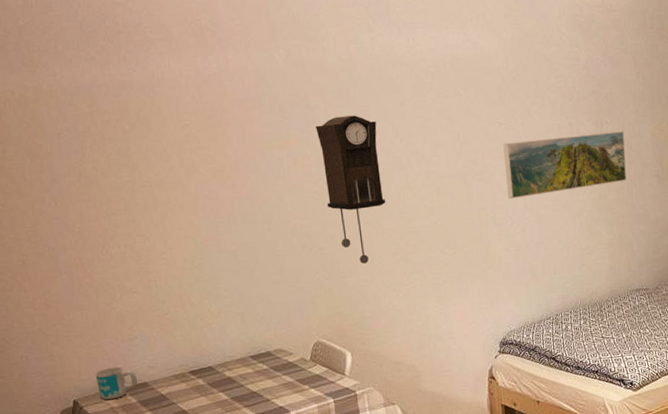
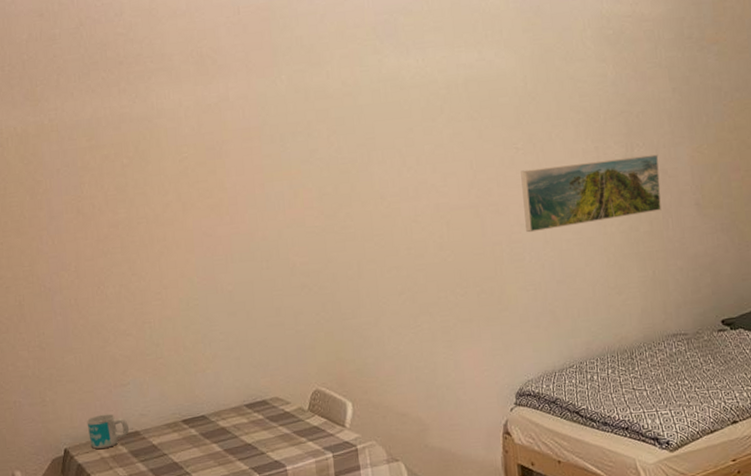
pendulum clock: present [315,115,385,264] -> none [318,143,391,305]

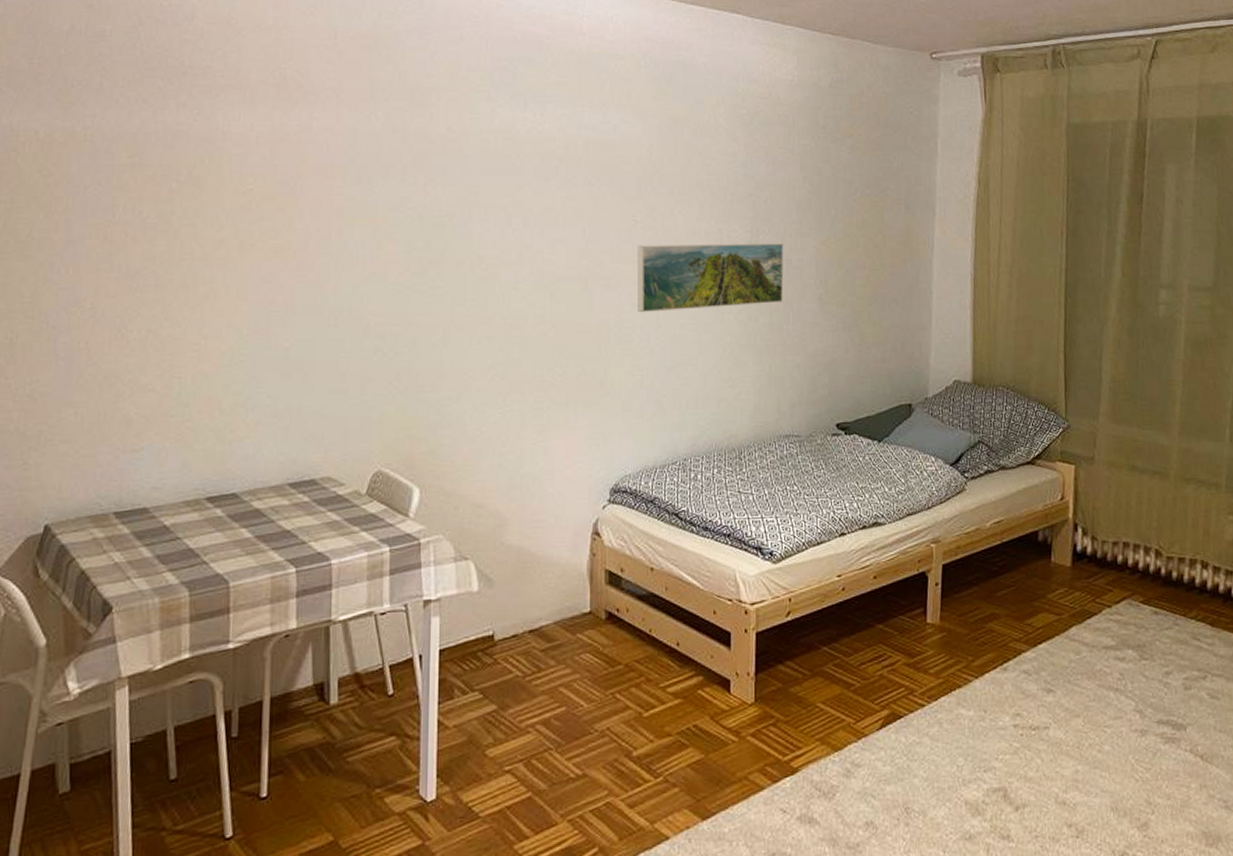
mug: present [86,414,129,450] -> none [80,484,135,528]

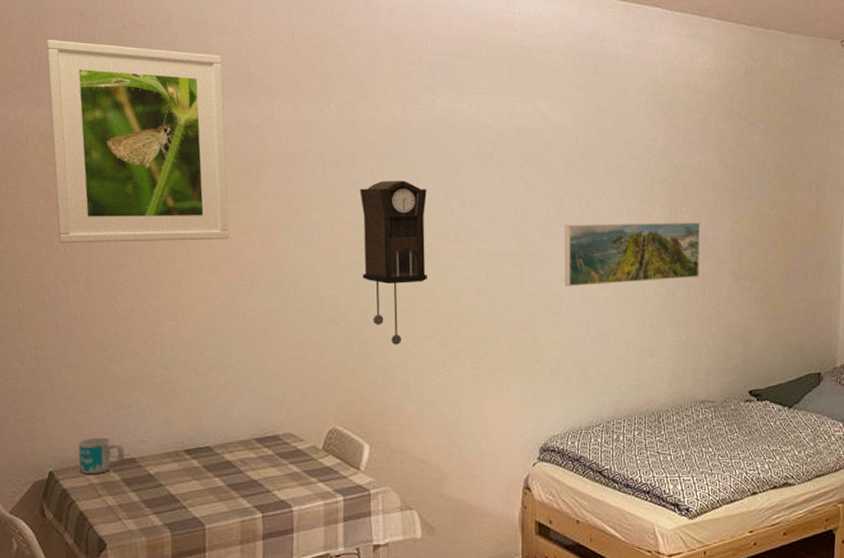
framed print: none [48,35,261,264] -> present [46,40,229,243]
mug: none [80,484,135,528] -> present [78,437,124,475]
pendulum clock: none [410,196,486,377] -> present [360,181,427,345]

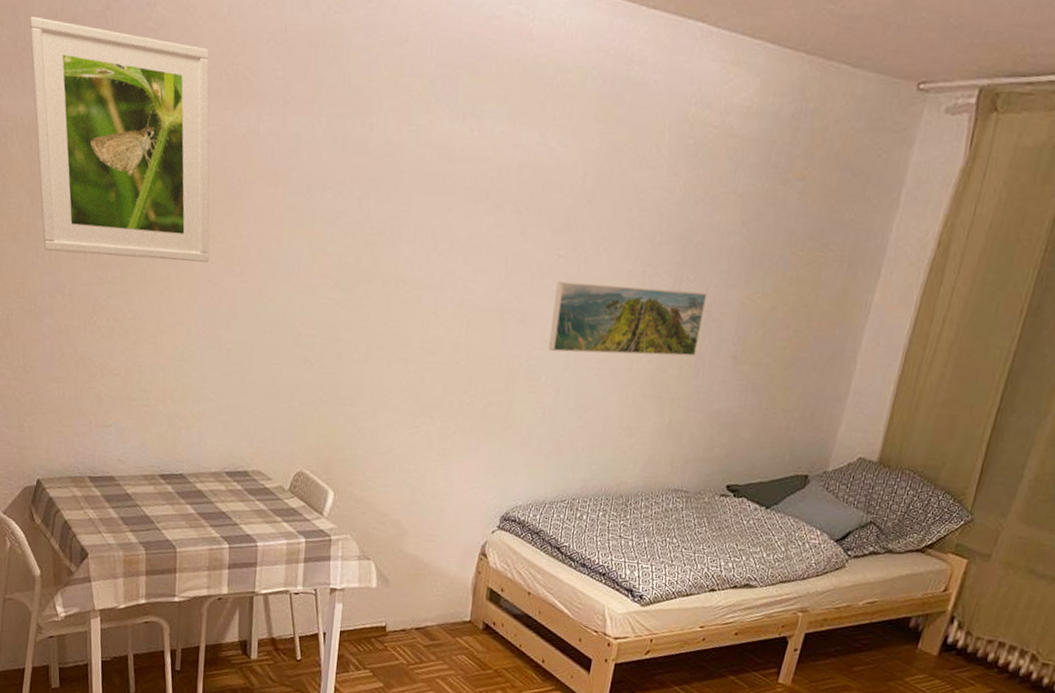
mug: present [78,437,124,475] -> none [63,451,105,487]
pendulum clock: present [360,181,427,345] -> none [339,212,415,394]

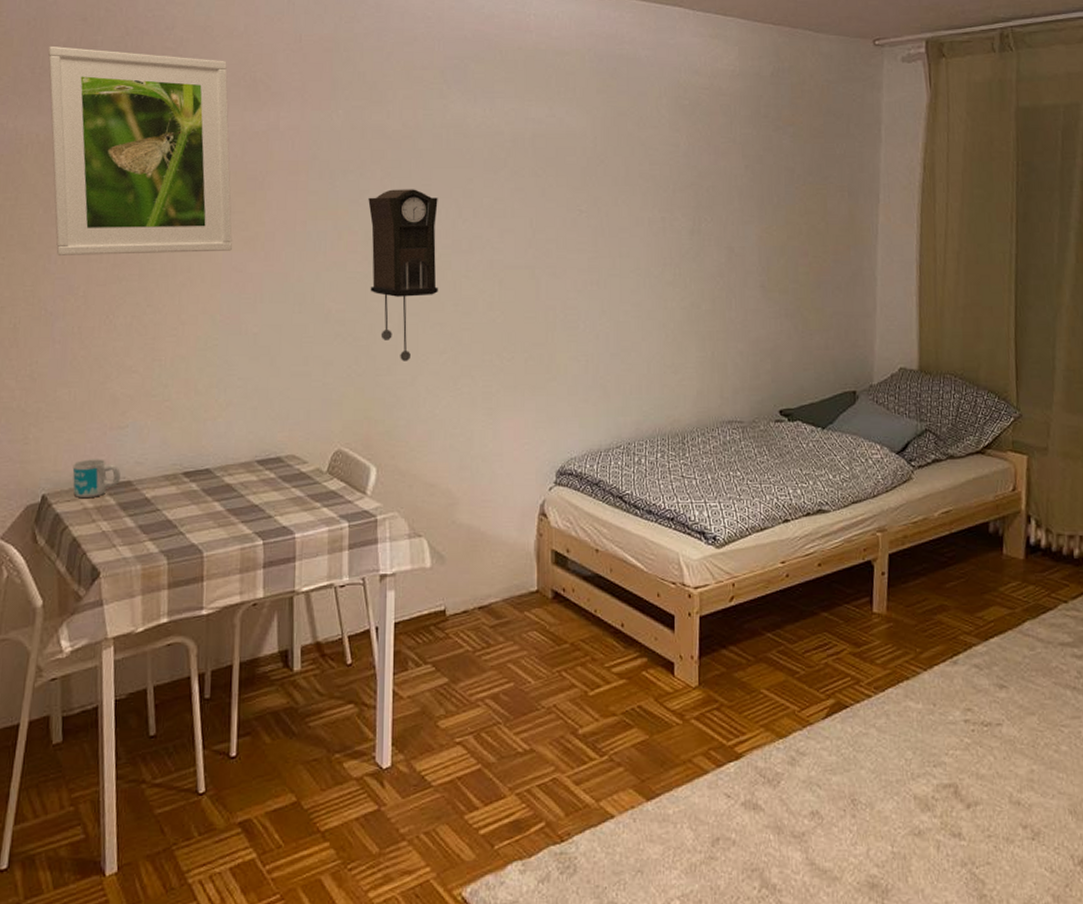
mug: none [63,451,105,487] -> present [72,459,120,499]
pendulum clock: none [339,212,415,394] -> present [368,189,438,361]
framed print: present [549,281,708,357] -> none [582,231,727,300]

